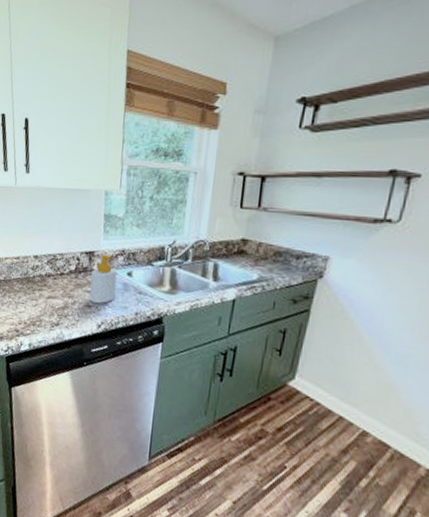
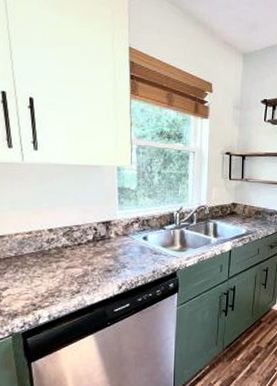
soap bottle: present [89,254,117,304] -> none [109,223,134,268]

